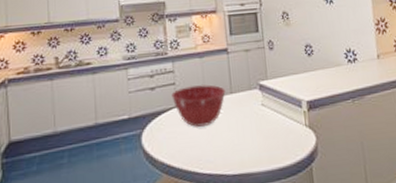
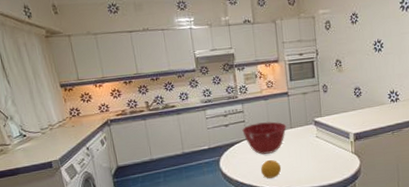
fruit: none [193,134,220,160] -> present [260,160,282,179]

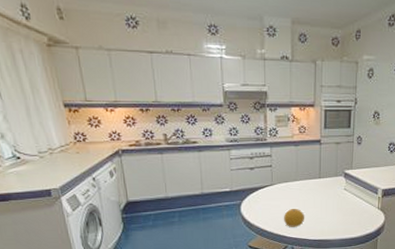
mixing bowl: present [242,121,287,155] -> none [268,169,315,202]

